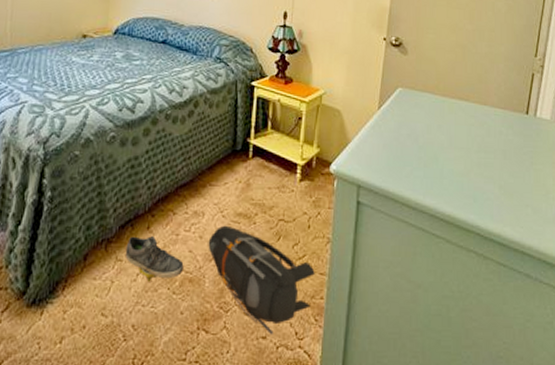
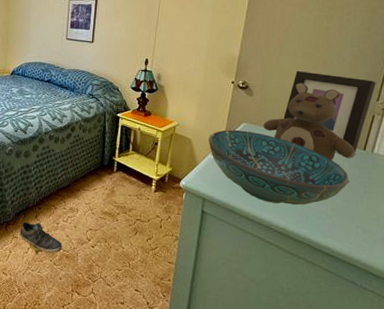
backpack: present [208,225,315,335] -> none [80,219,164,302]
decorative bowl: none [361,96,515,186] -> present [208,129,349,206]
stuffed bear: none [420,38,518,129] -> present [263,82,356,161]
picture frame: none [441,23,533,117] -> present [283,70,376,152]

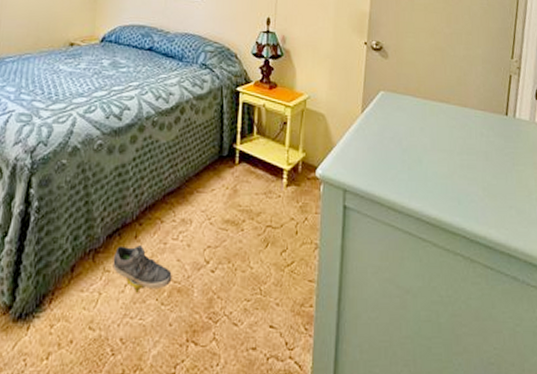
decorative bowl: present [208,129,349,206] -> none [344,100,496,188]
stuffed bear: present [263,82,356,161] -> none [402,41,498,130]
picture frame: present [283,70,376,152] -> none [422,27,509,118]

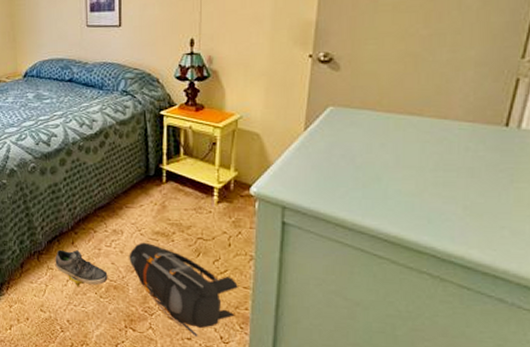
backpack: none [196,232,304,346] -> present [129,242,238,338]

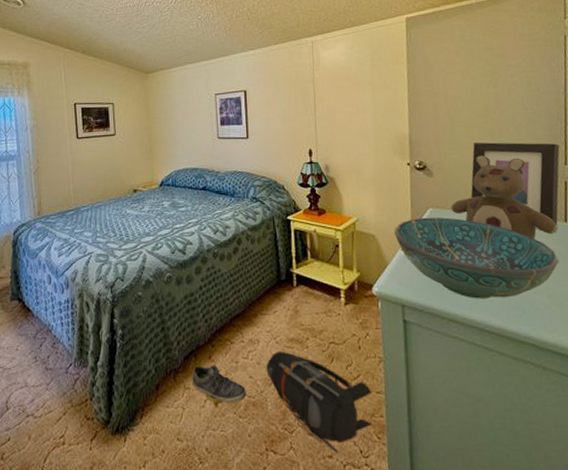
decorative bowl: none [283,116,487,206] -> present [394,217,559,299]
stuffed bear: none [357,46,494,144] -> present [450,155,558,239]
picture frame: none [385,30,519,130] -> present [470,142,560,225]

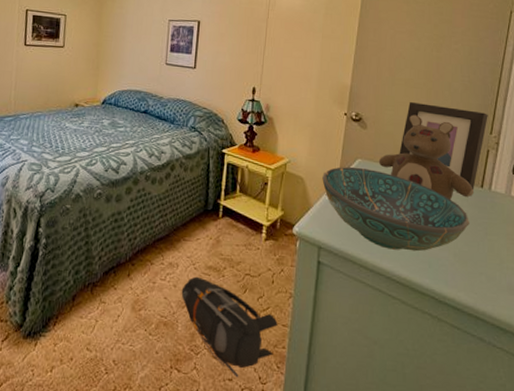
shoe: present [192,365,246,407] -> none [108,281,160,323]

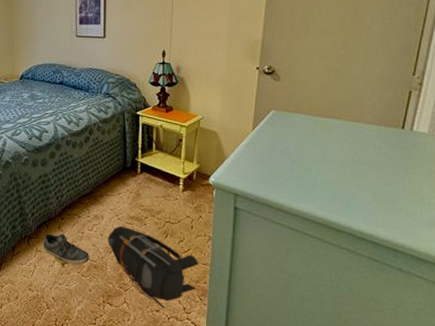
shoe: none [108,281,160,323] -> present [43,233,89,267]
decorative bowl: present [322,166,469,252] -> none [236,118,389,193]
stuffed bear: present [378,114,473,200] -> none [293,63,394,143]
picture frame: present [399,101,488,190] -> none [314,49,411,131]

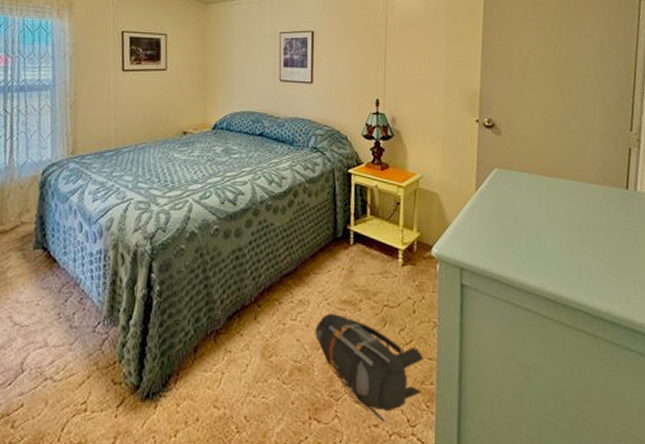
shoe: present [43,233,89,267] -> none [234,327,292,372]

